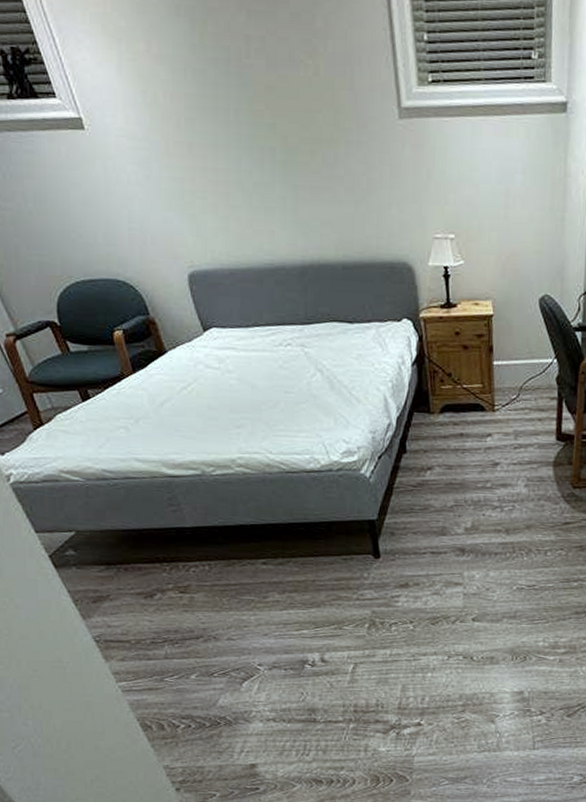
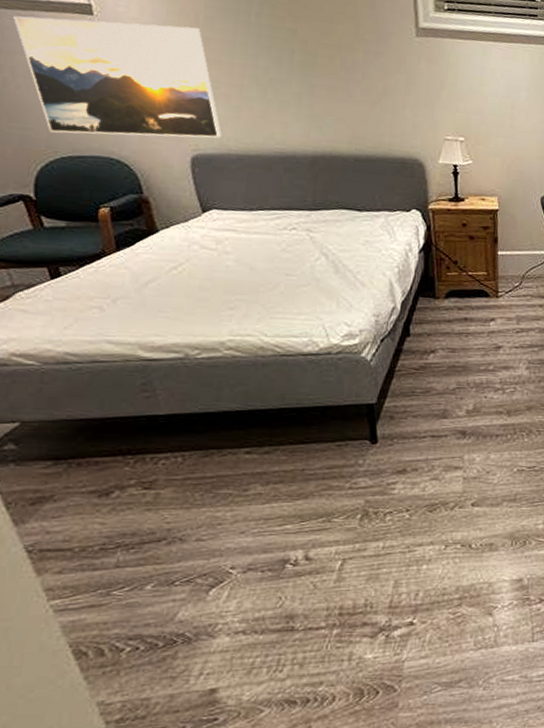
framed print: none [16,132,213,257] -> present [13,16,221,138]

